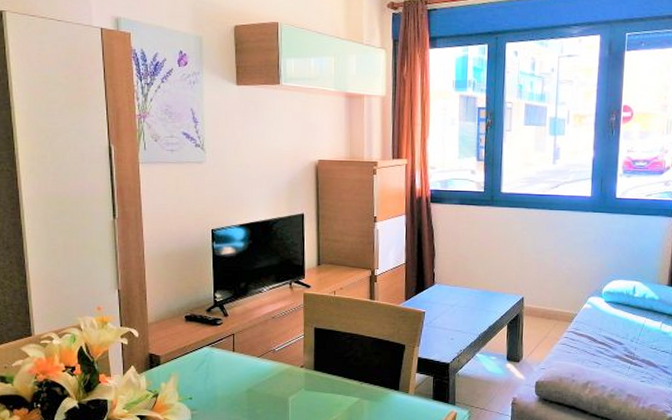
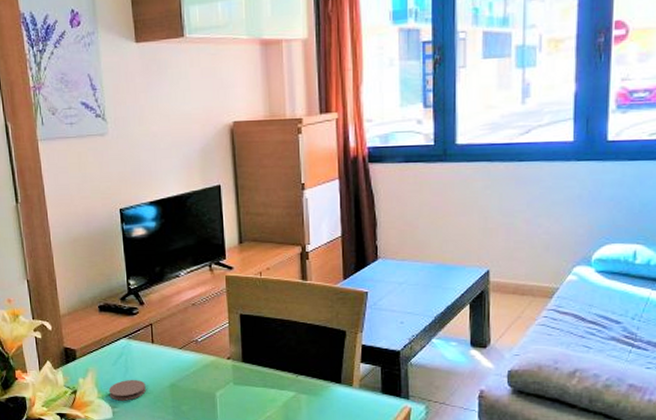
coaster: none [189,384,224,404] -> present [108,379,146,401]

